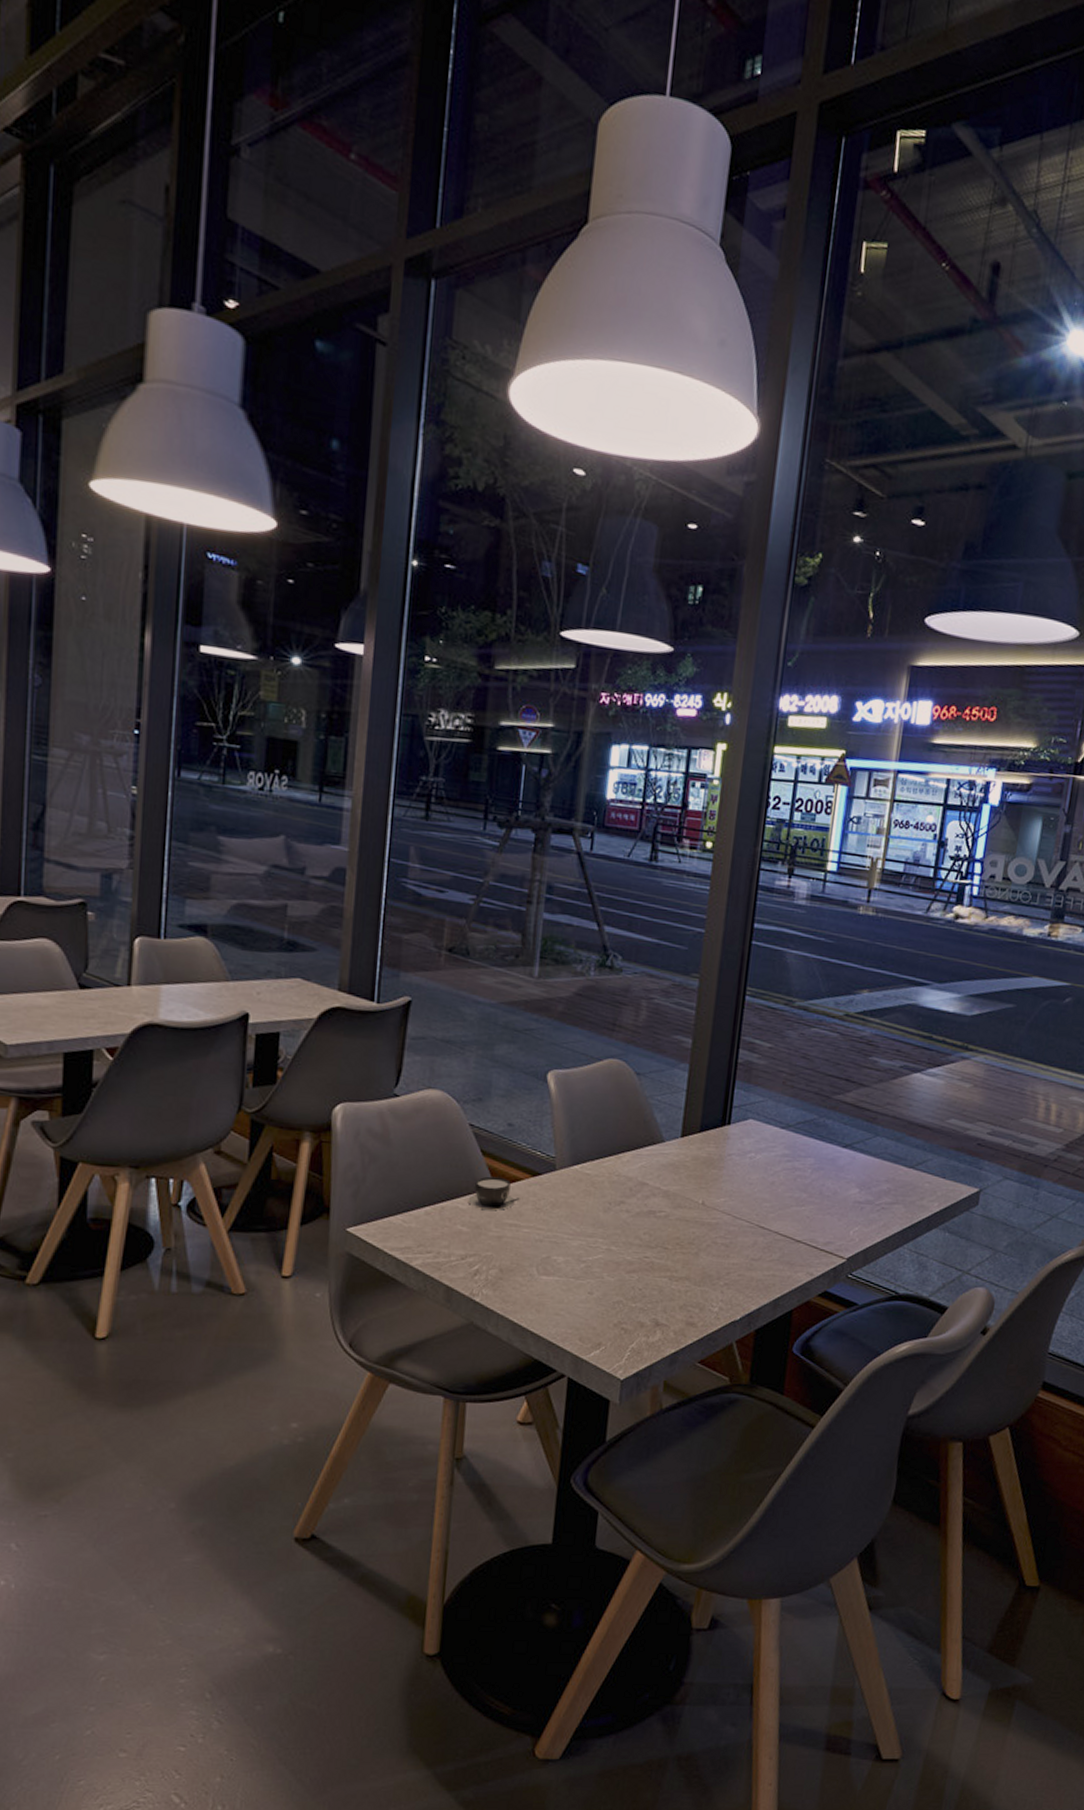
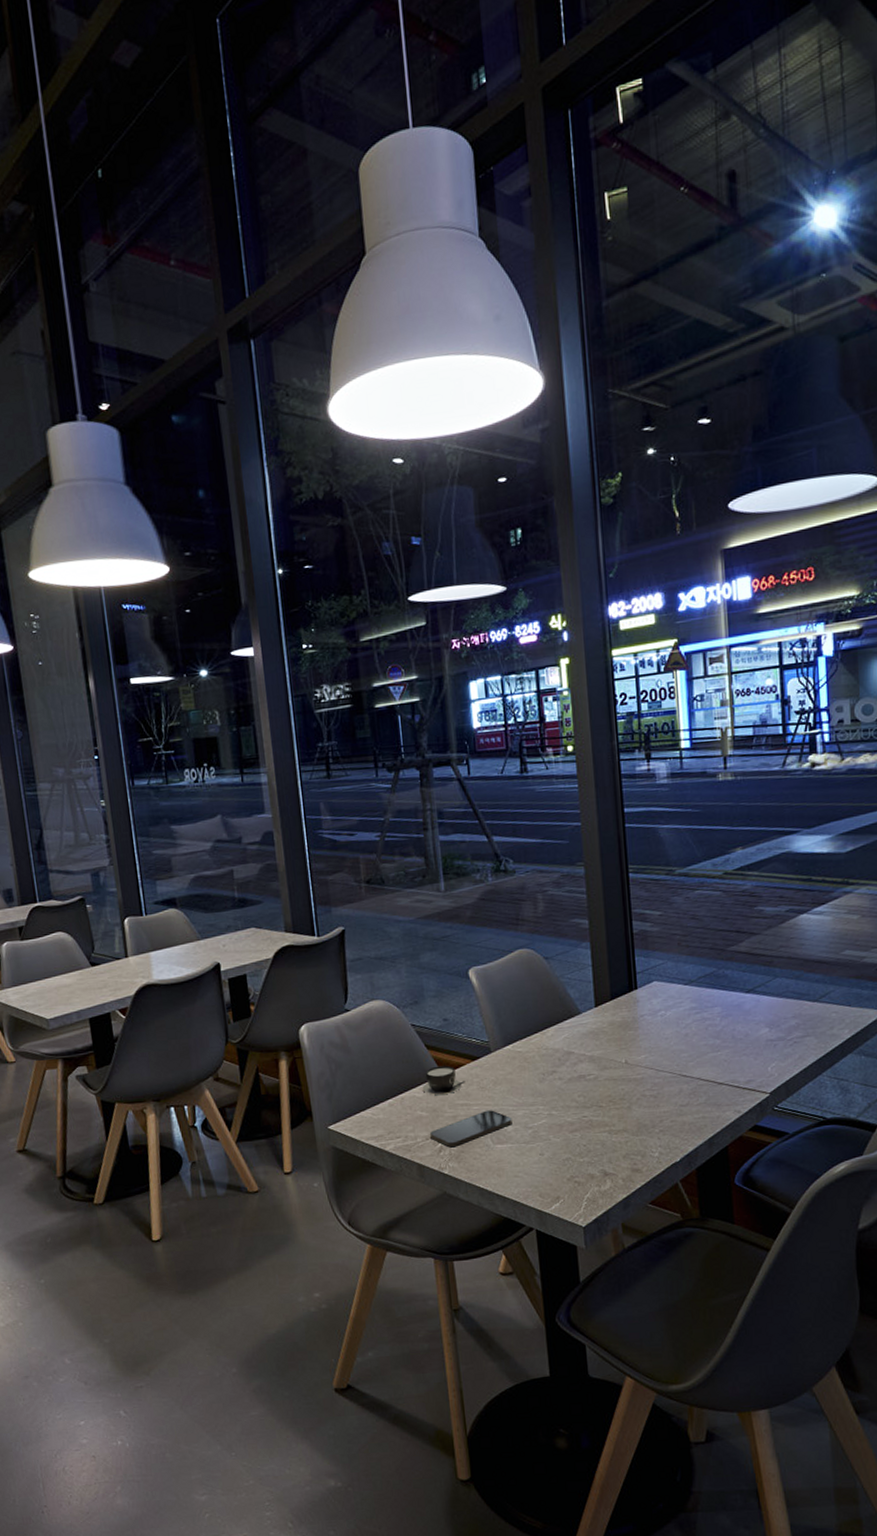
smartphone: none [467,1235,565,1273] -> present [430,1110,512,1148]

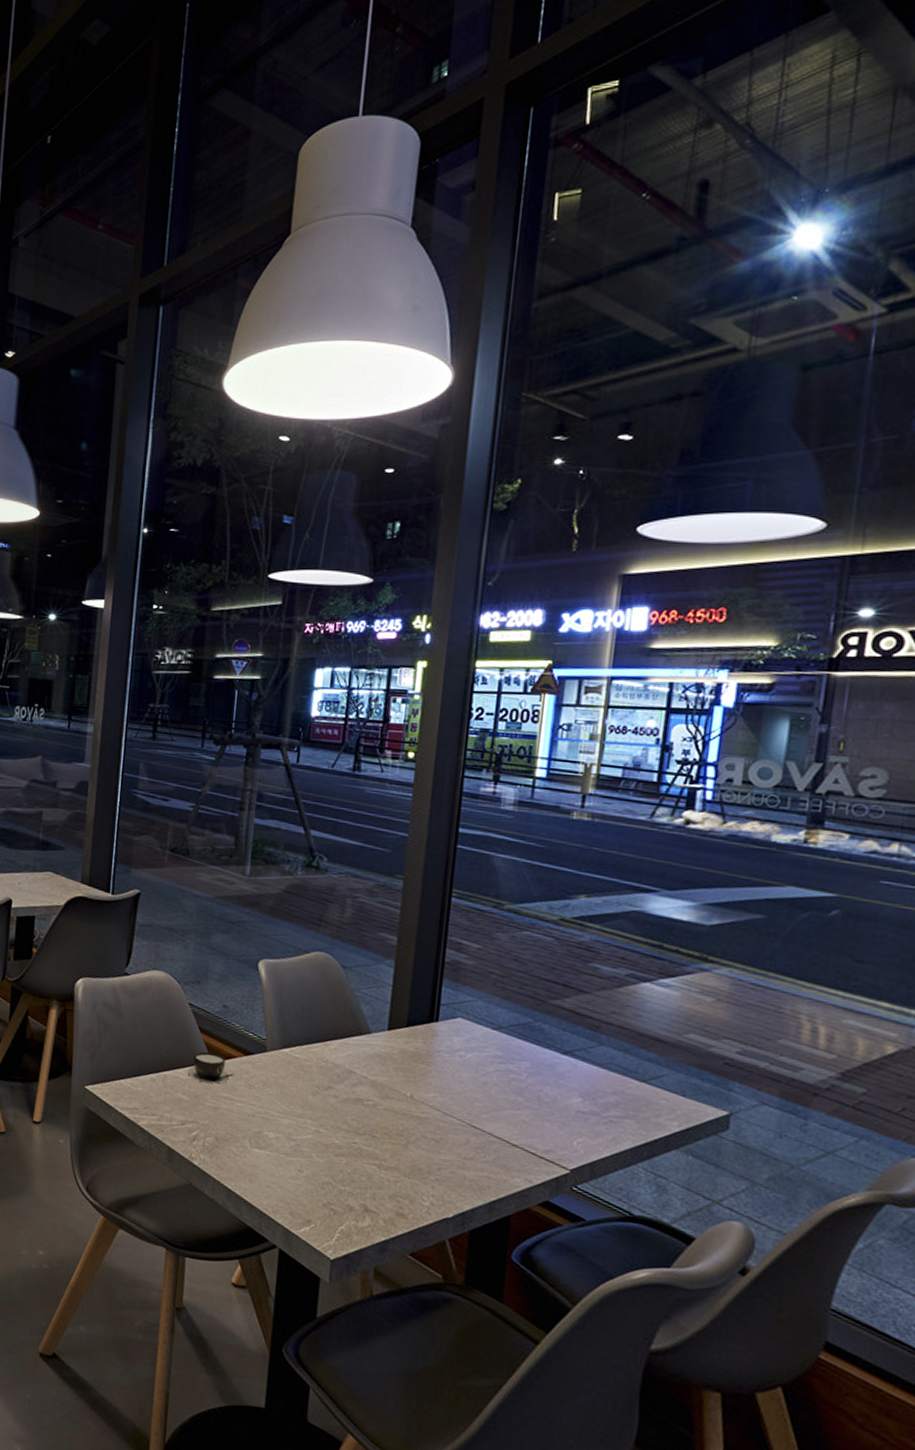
smartphone: present [430,1110,512,1148] -> none [187,1110,276,1140]

